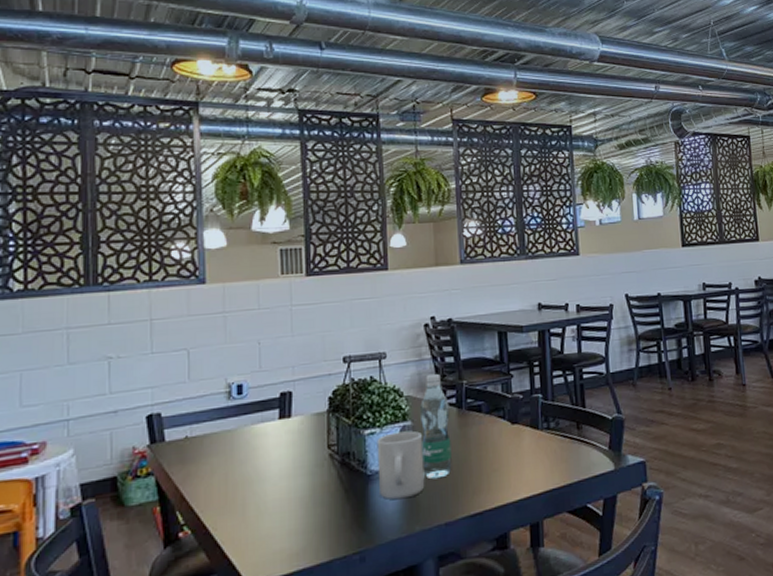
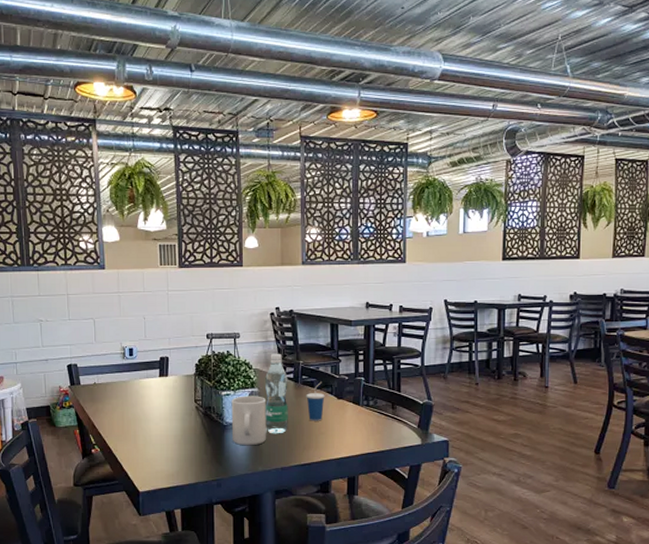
cup: none [473,404,496,457] -> present [306,381,325,421]

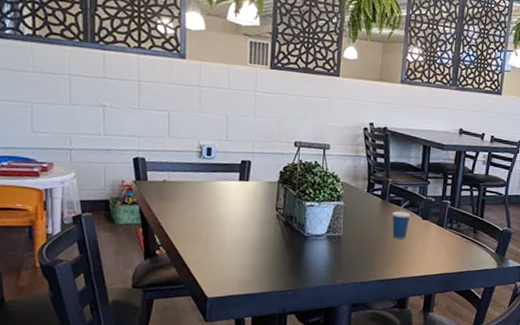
cup: present [231,396,267,446] -> none [312,208,352,259]
bottle: present [265,353,288,434] -> none [348,168,376,249]

